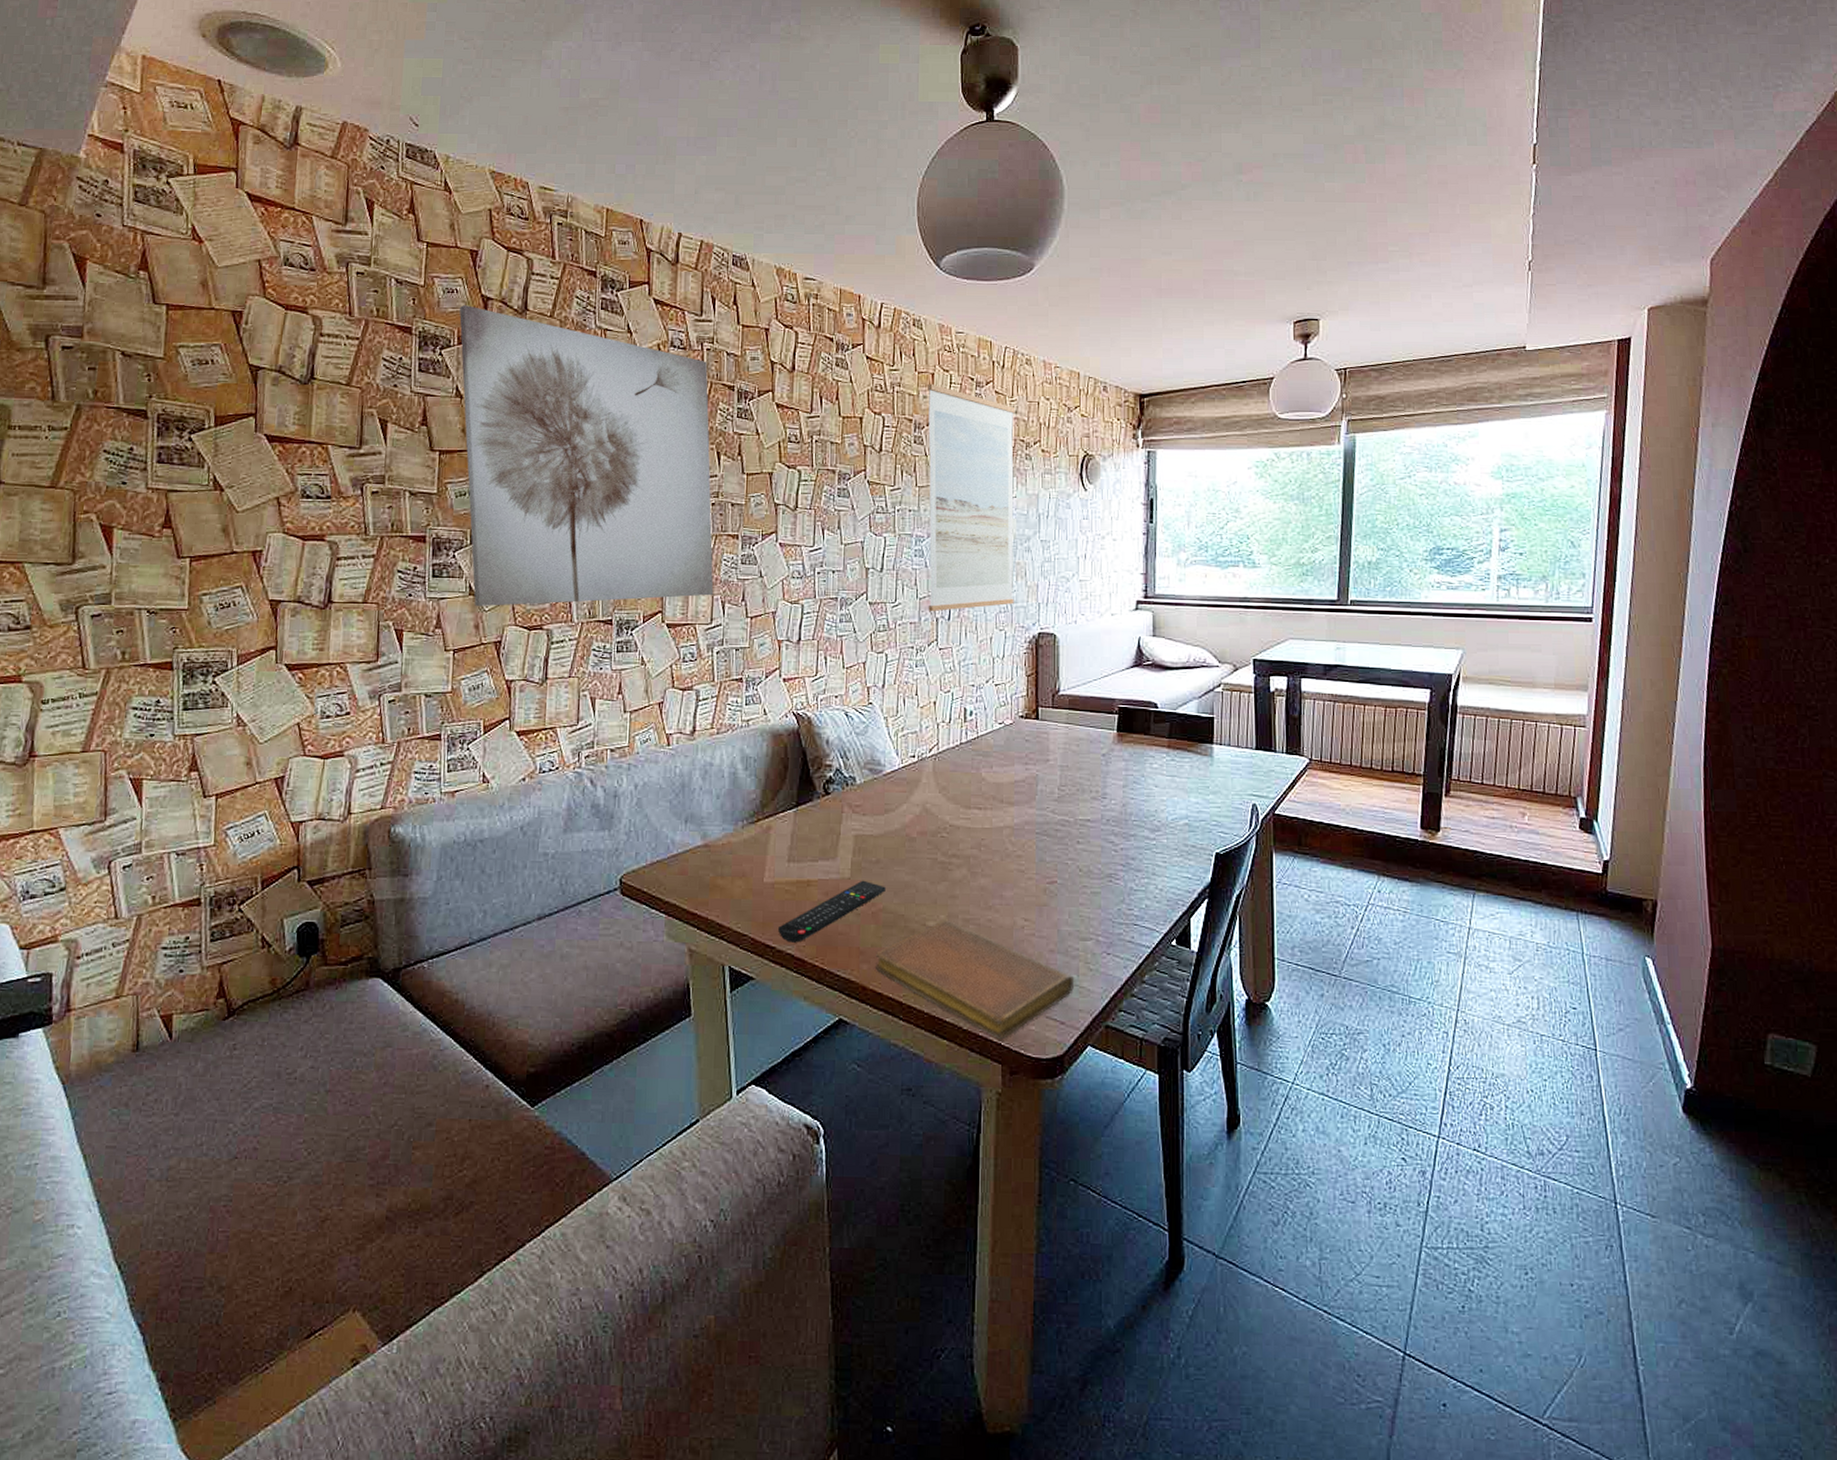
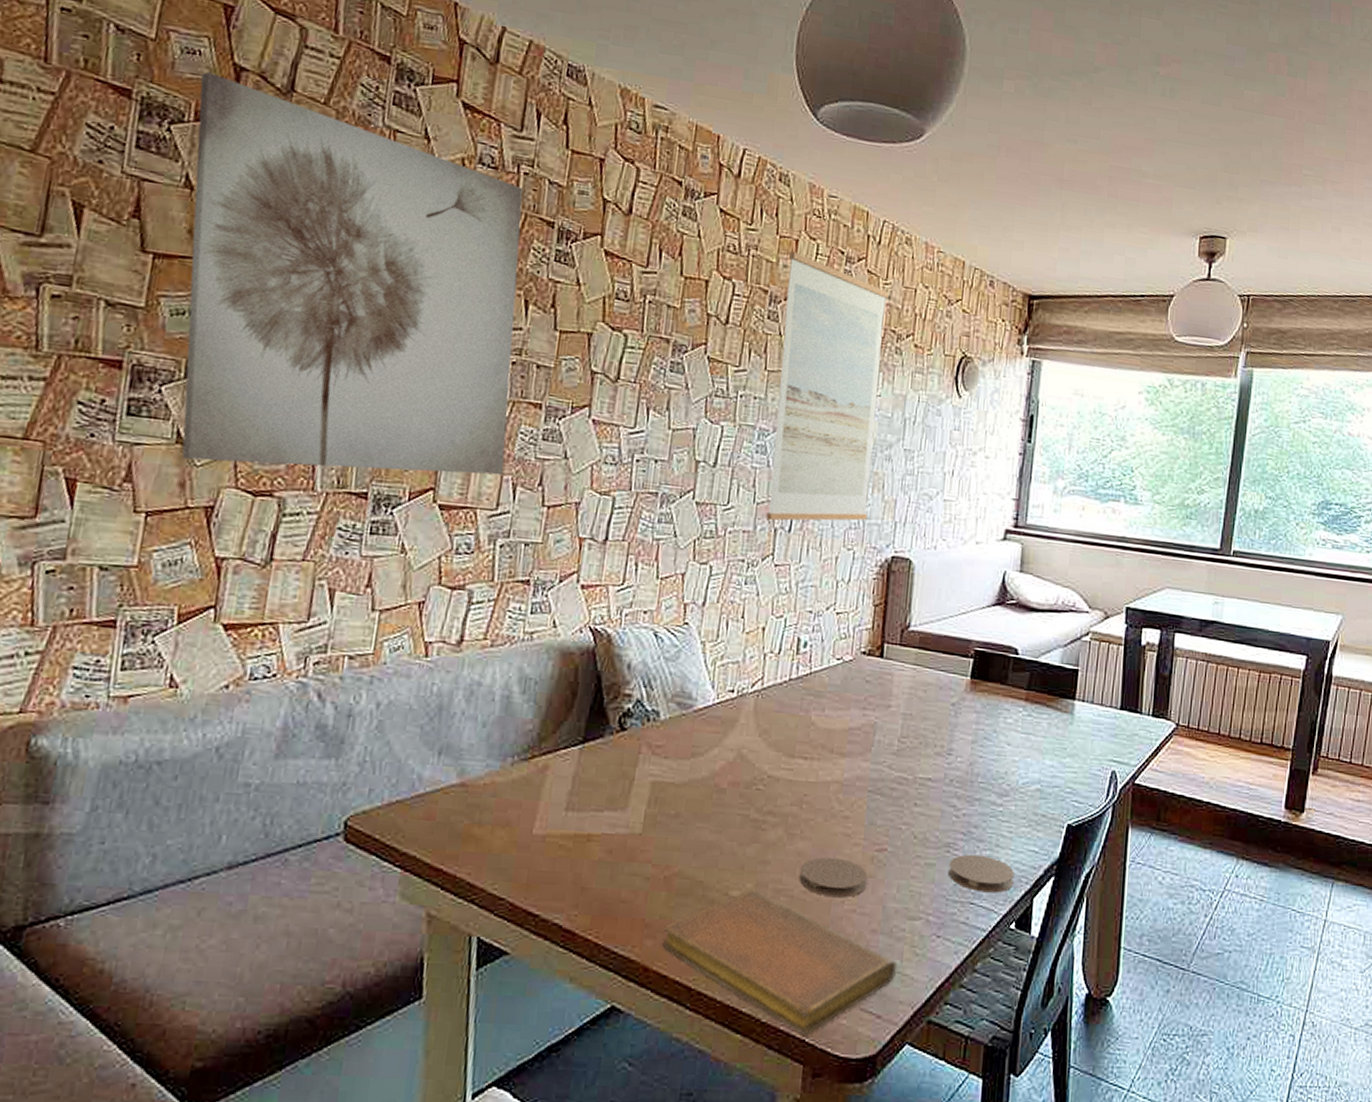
remote control: present [778,880,886,943] -> none [545,837,684,911]
coaster: none [983,890,1042,924] -> present [799,857,868,898]
coaster: none [1112,882,1171,915] -> present [948,854,1014,893]

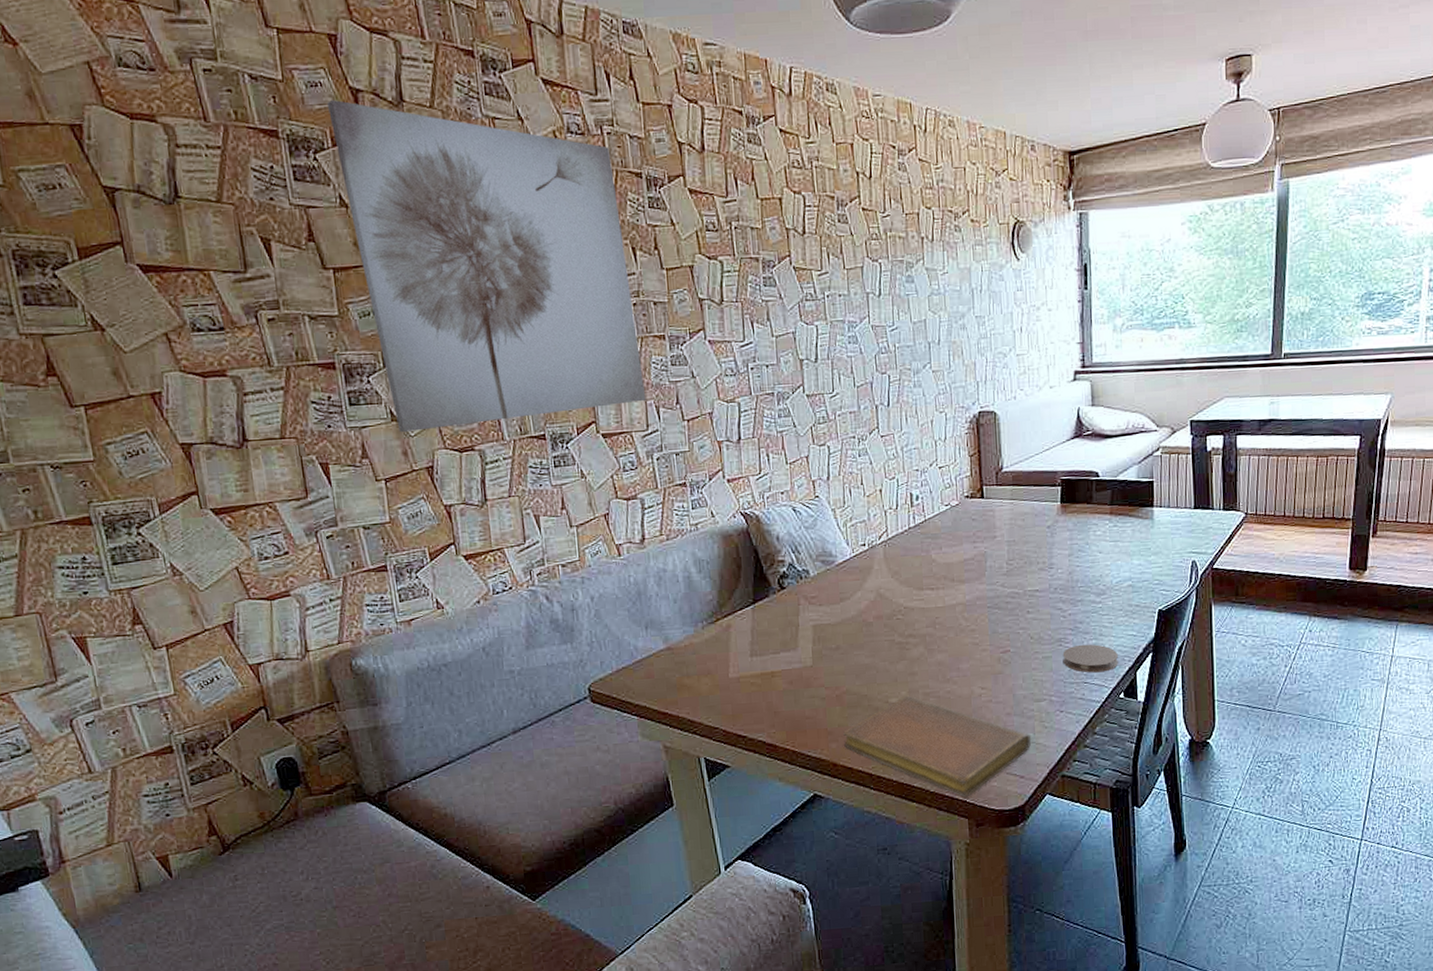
wall art: present [766,251,889,521] -> none [847,155,953,400]
coaster: present [799,857,868,898] -> none [942,662,998,694]

